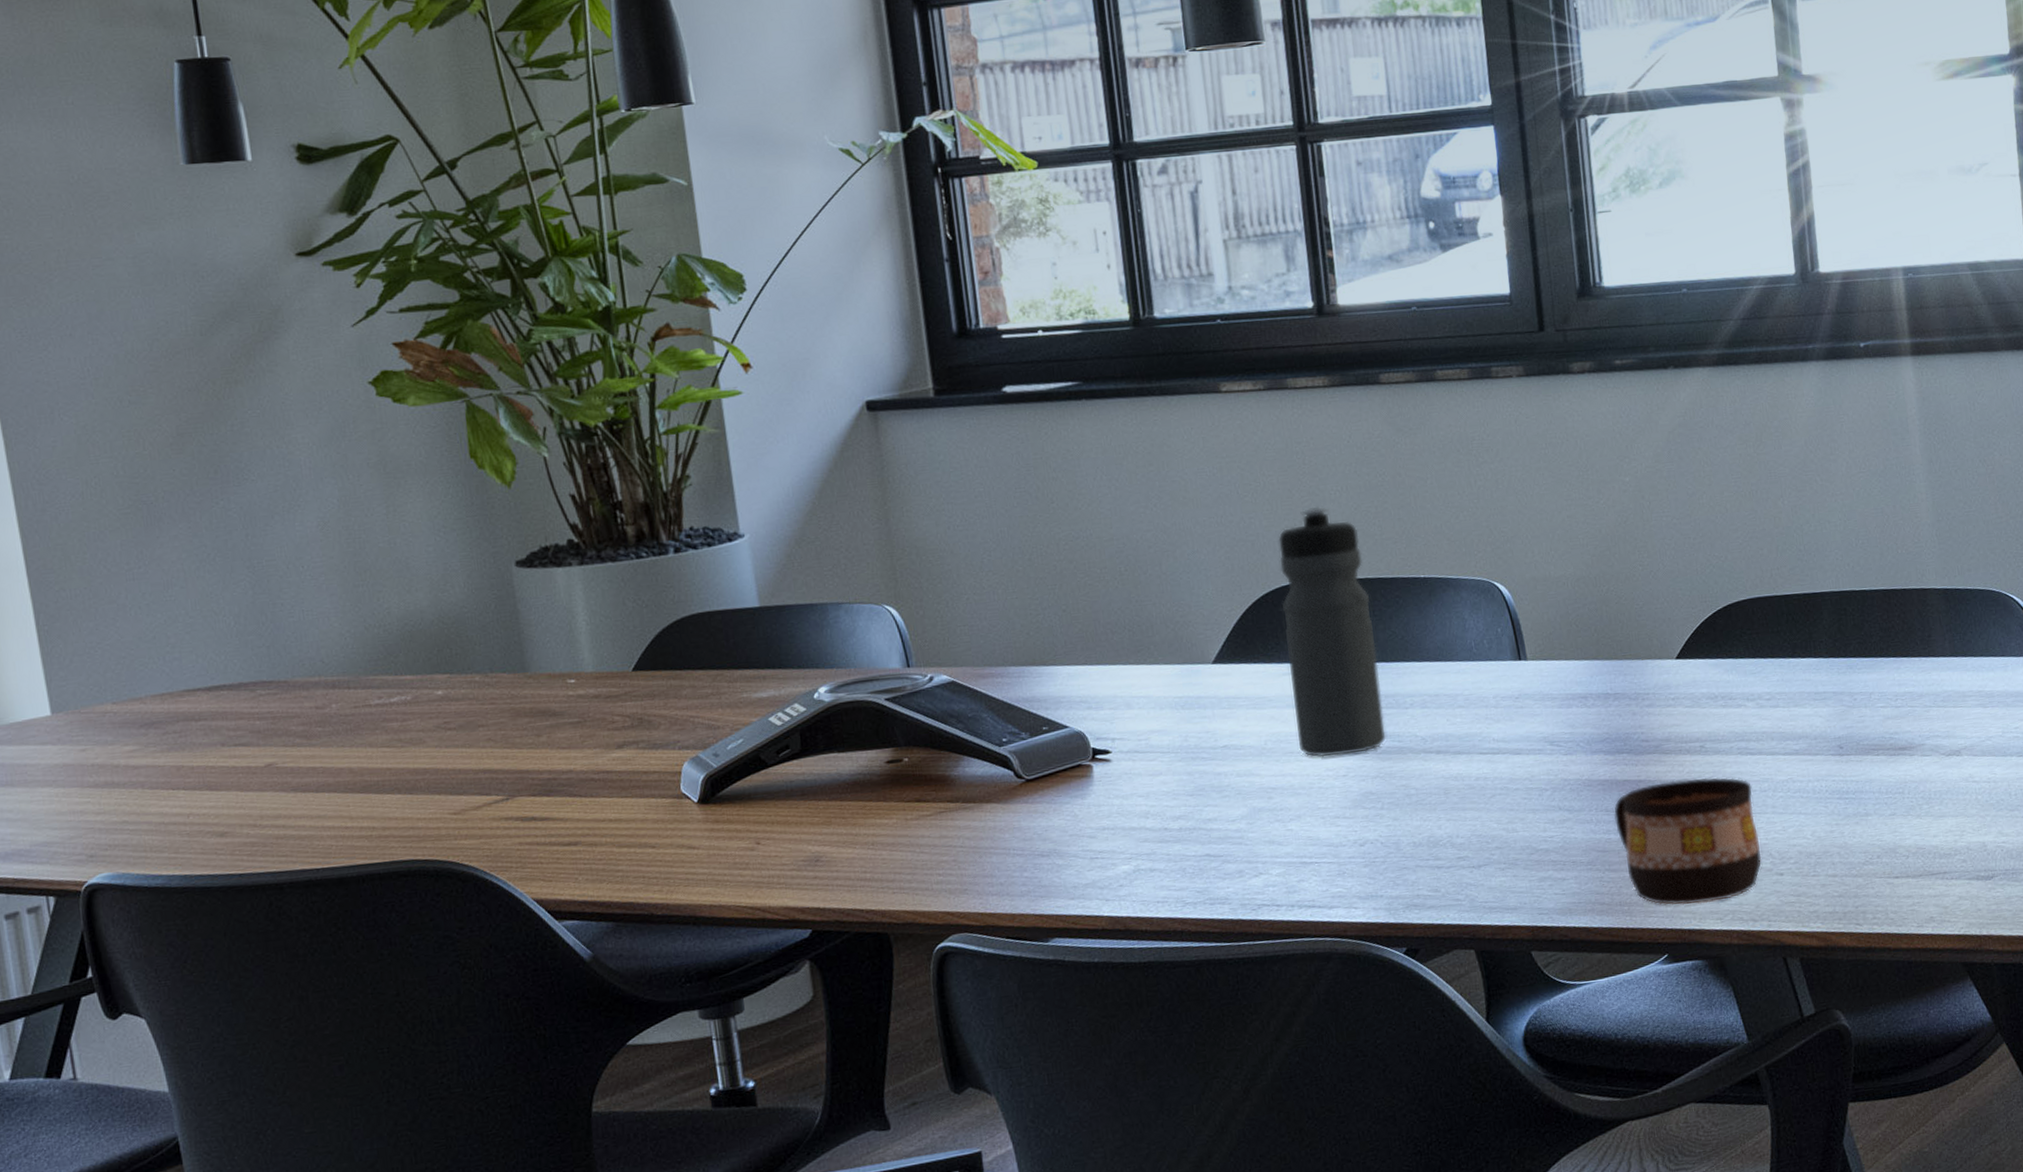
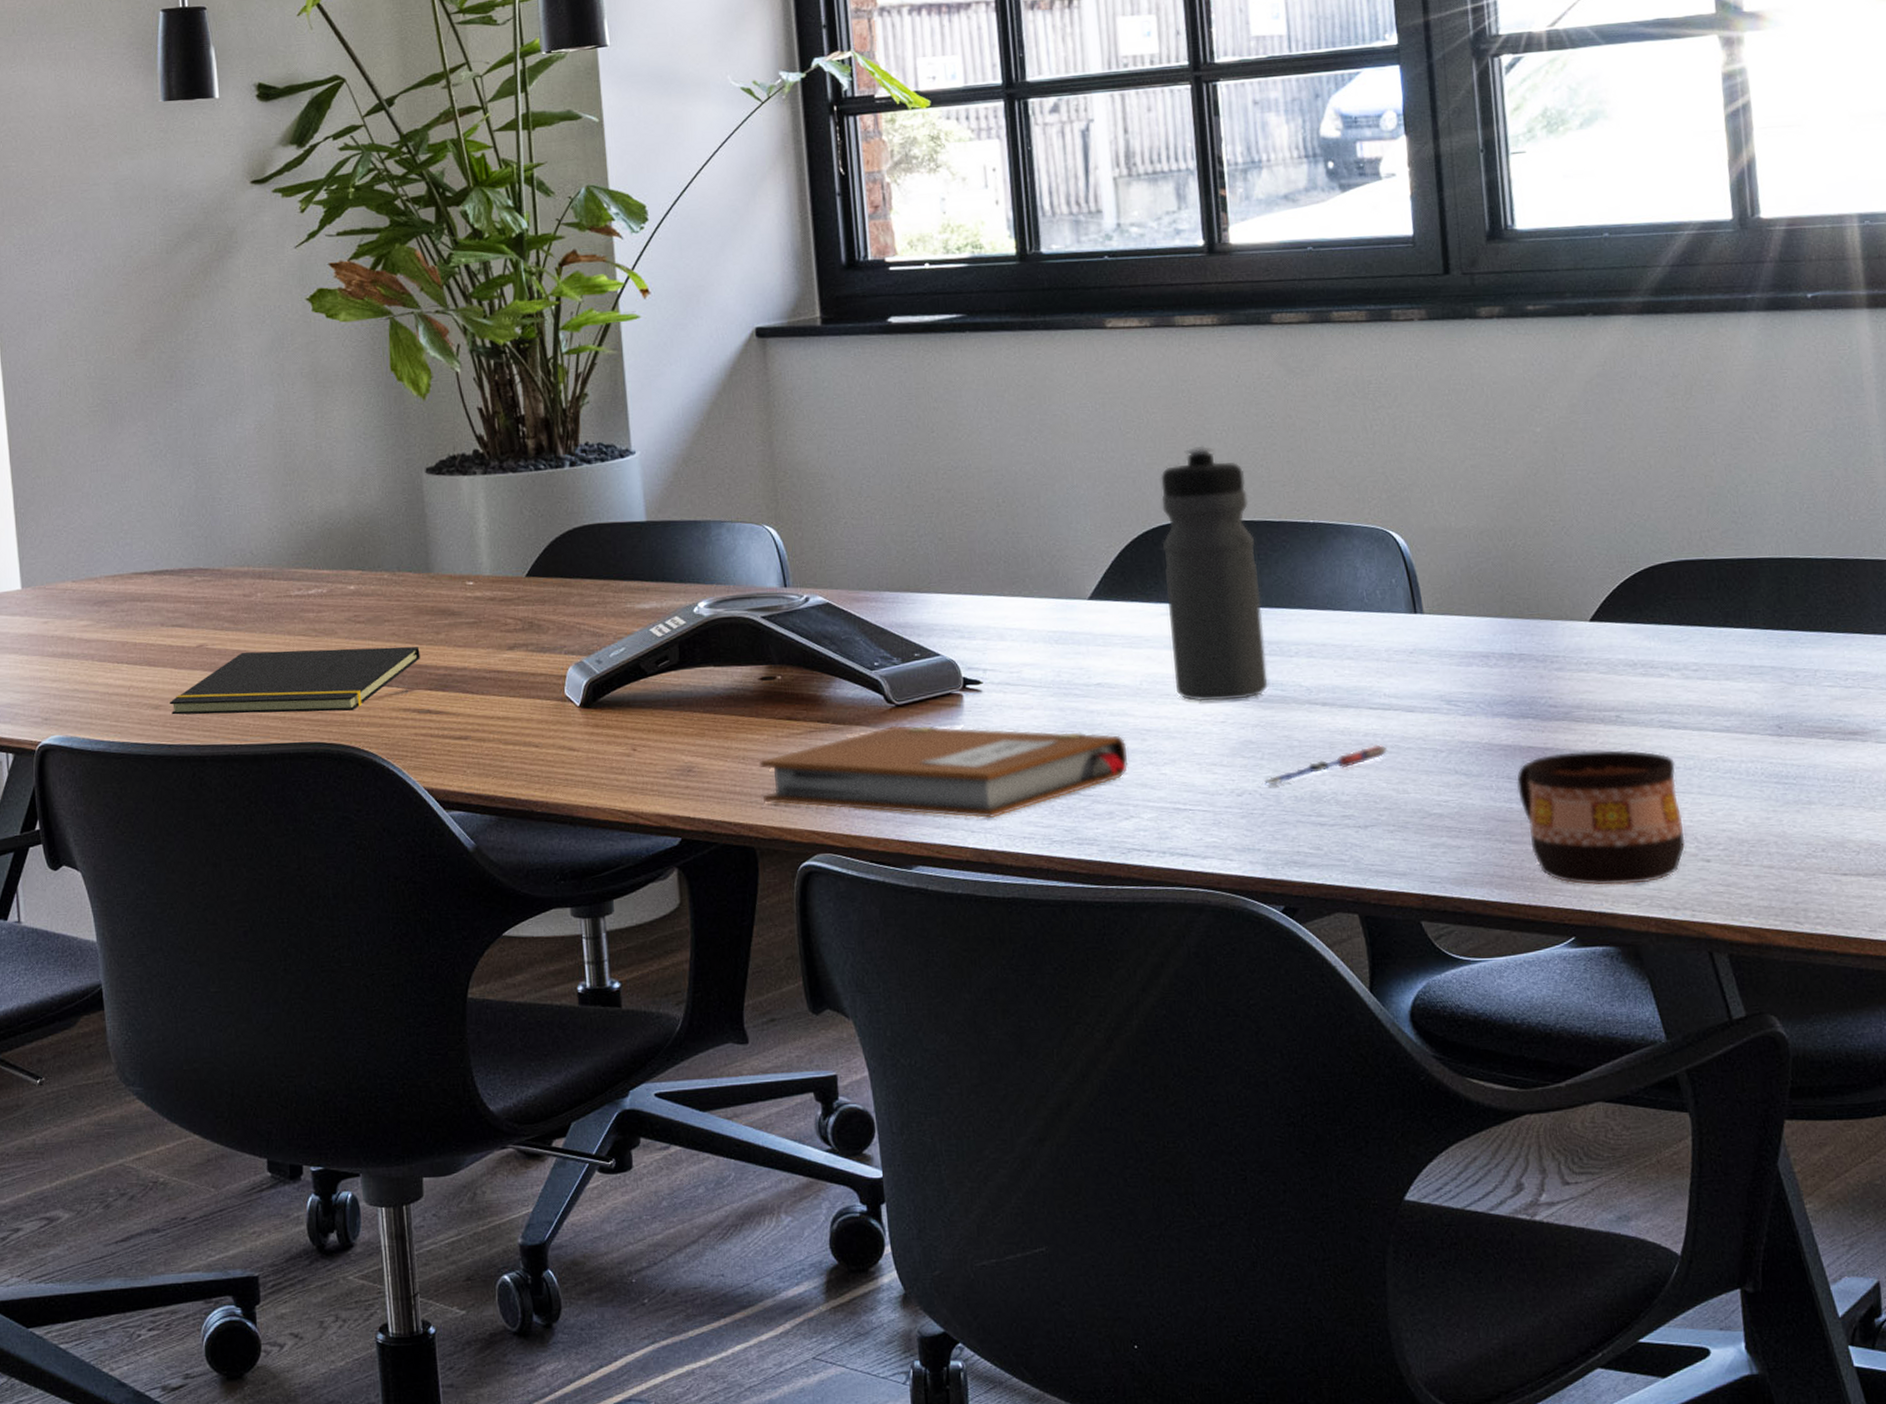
notepad: none [237,751,521,842] -> present [170,646,420,715]
notebook: none [890,794,1256,888] -> present [760,725,1129,819]
pen: none [1382,787,1498,834] -> present [1262,744,1388,785]

